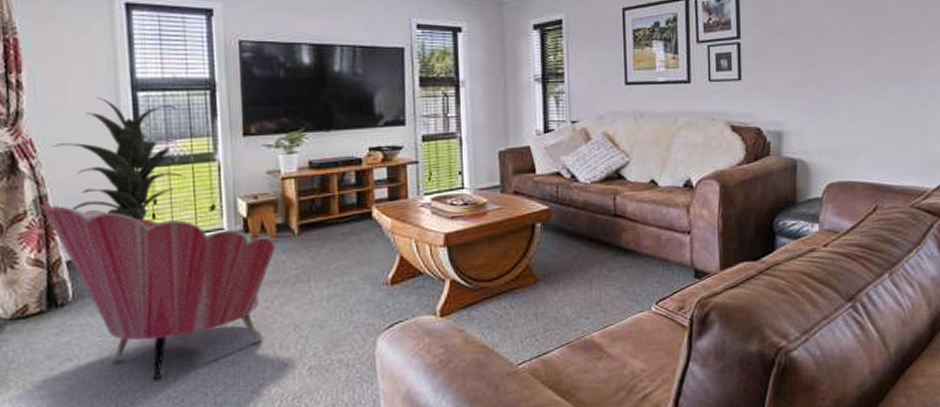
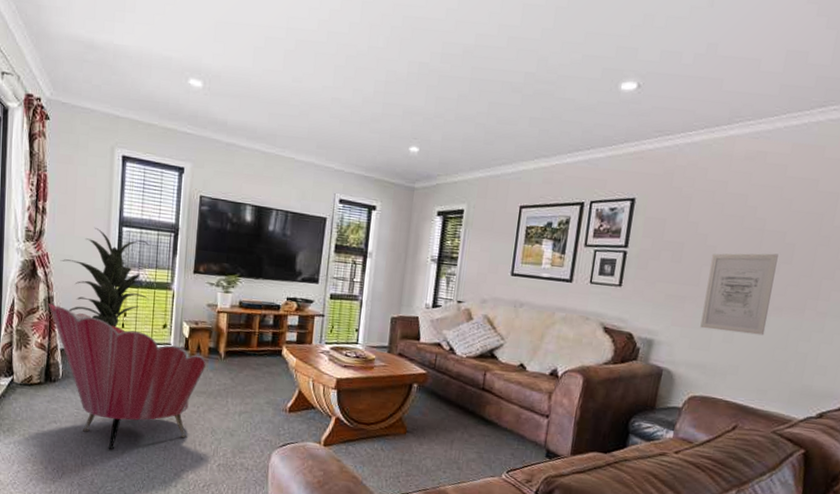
wall art: none [824,26,886,112] -> present [700,253,778,336]

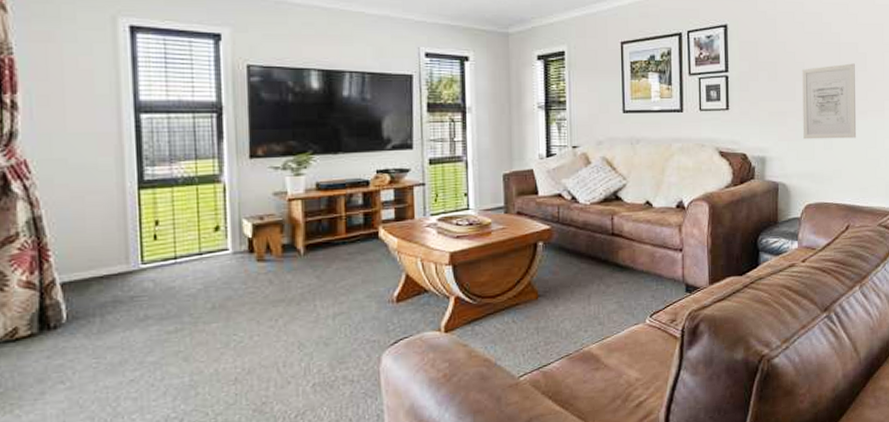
armchair: present [48,303,206,450] -> none [33,226,281,402]
indoor plant: present [60,228,150,328] -> none [47,119,188,242]

